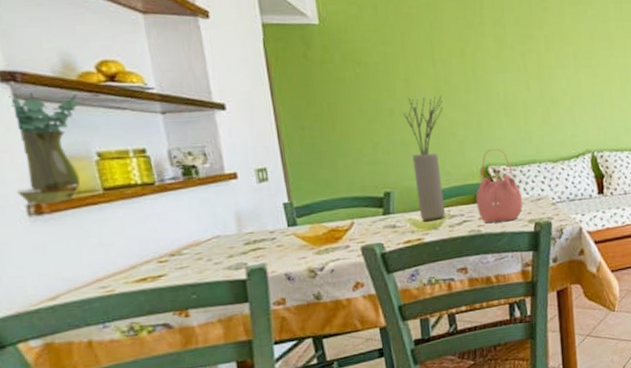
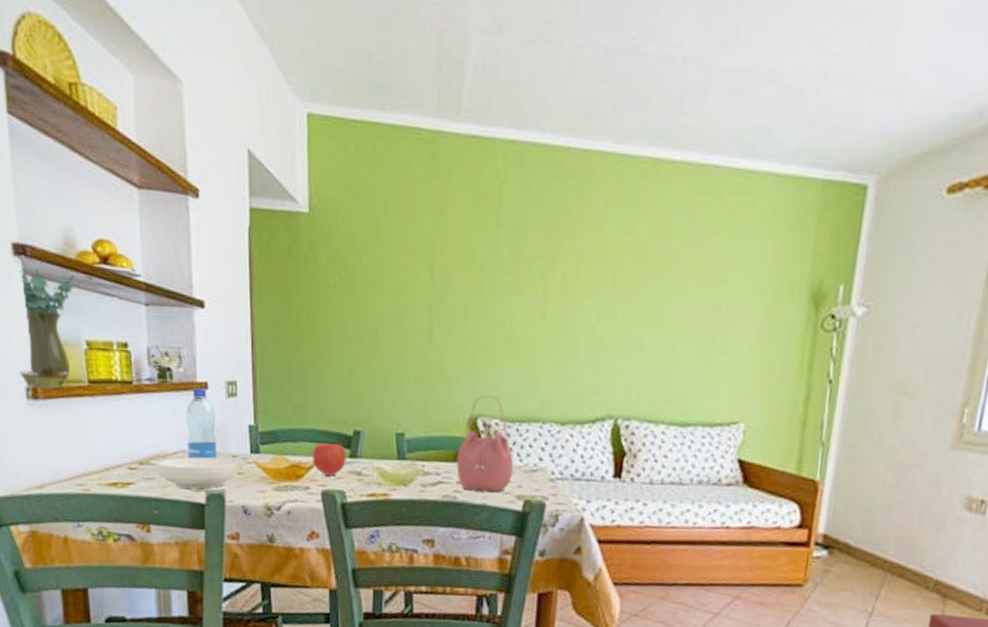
bowl: none [189,234,279,270] -> present [156,457,240,489]
bottle: none [217,178,255,242] -> present [186,388,218,460]
fruit: none [348,203,381,234] -> present [313,439,346,476]
vase: present [403,95,445,222] -> none [387,315,435,475]

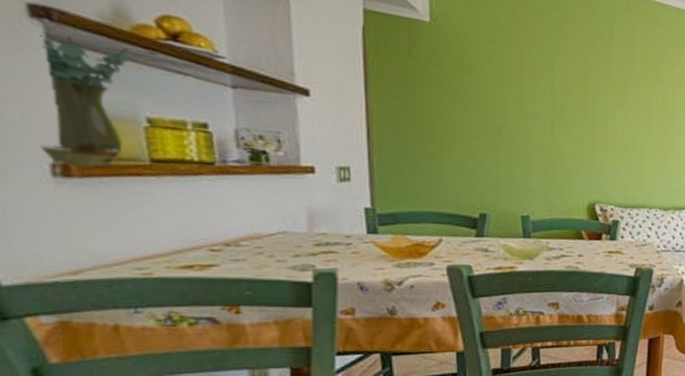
bowl: present [156,457,240,489] -> none [248,238,355,269]
bottle: present [186,388,218,460] -> none [287,172,327,240]
fruit: present [313,439,346,476] -> none [437,221,472,253]
handbag: present [456,396,514,492] -> none [577,187,627,262]

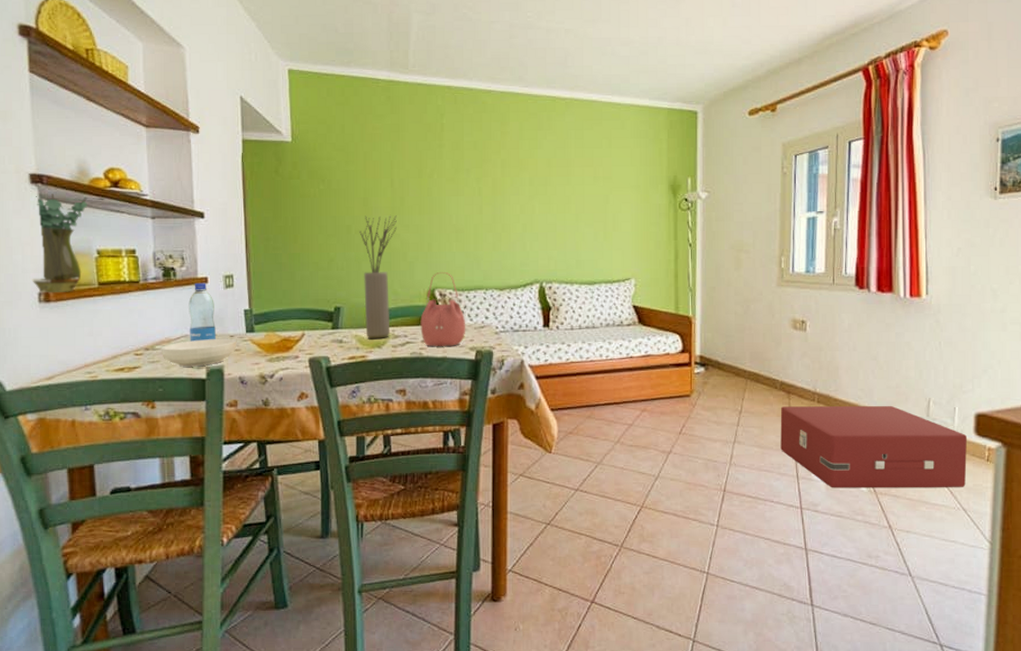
bowl: none [248,238,355,269] -> present [160,338,237,367]
bottle: none [287,172,327,240] -> present [188,282,217,342]
vase: none [512,118,556,251] -> present [359,215,397,340]
handbag: none [577,187,627,262] -> present [420,272,466,346]

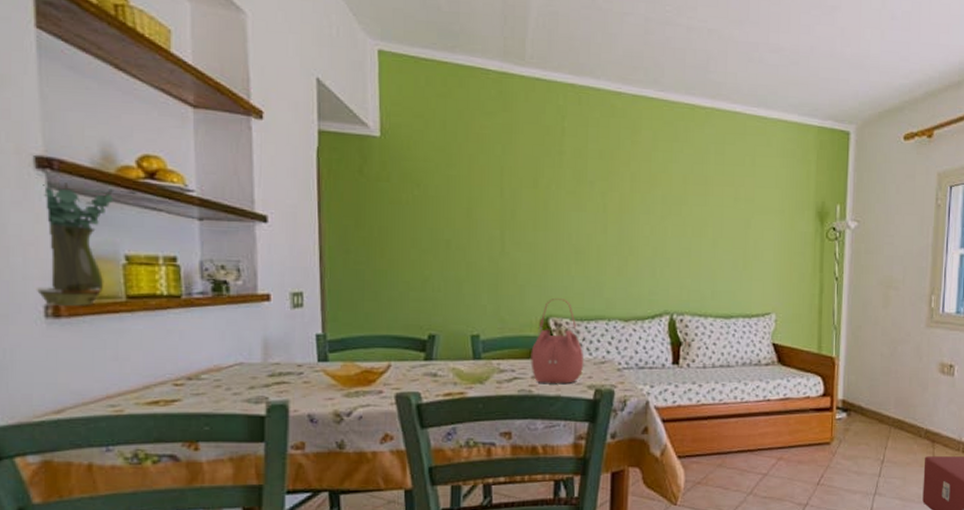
bowl: present [160,338,237,367] -> none [207,368,306,401]
bottle: present [188,282,217,342] -> none [245,300,280,371]
vase: present [359,215,397,340] -> none [461,229,506,374]

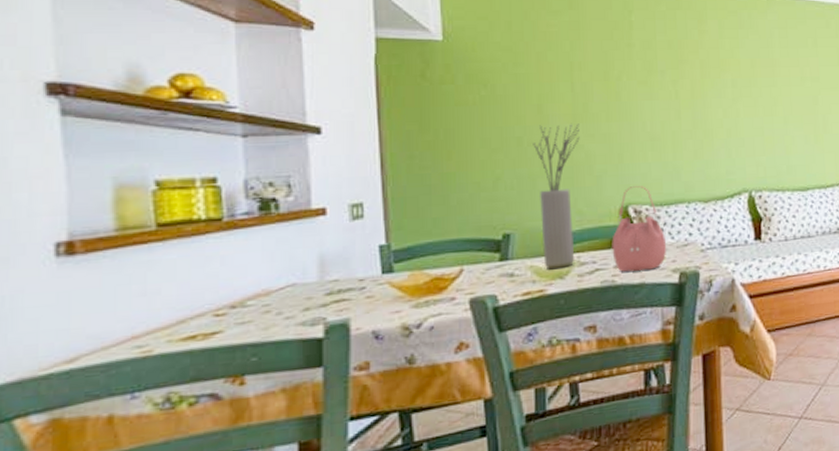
vase: present [34,183,114,306] -> none [42,108,143,243]
vase: none [461,229,506,374] -> present [533,124,580,270]

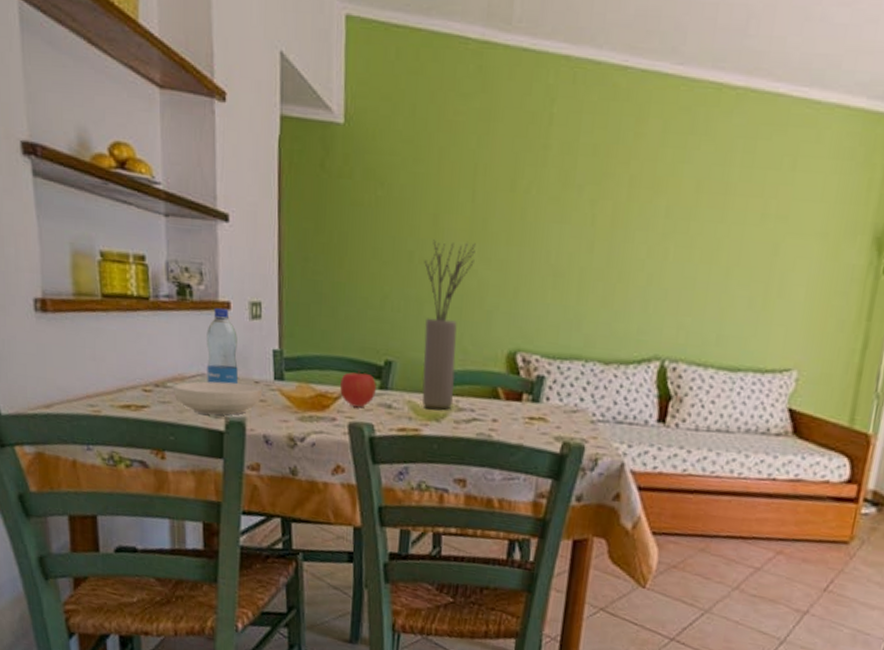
bowl: none [254,283,369,326] -> present [173,381,263,416]
bottle: none [297,214,339,292] -> present [206,307,239,385]
fruit: none [458,246,496,283] -> present [340,369,376,408]
handbag: present [612,186,667,272] -> none [492,329,554,432]

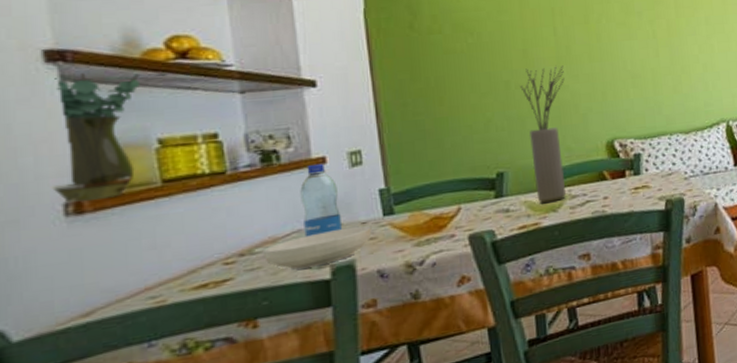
vase: none [25,170,90,303] -> present [50,73,141,203]
fruit: present [340,369,376,408] -> none [455,186,492,221]

